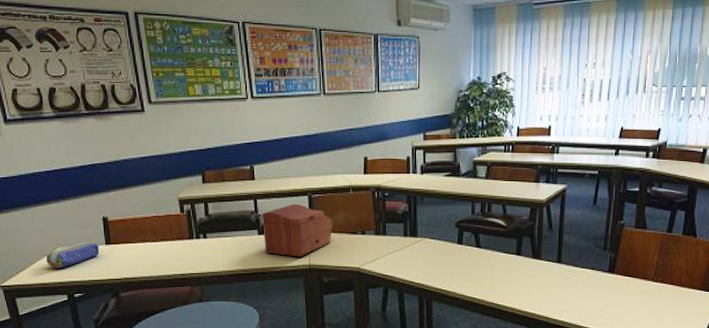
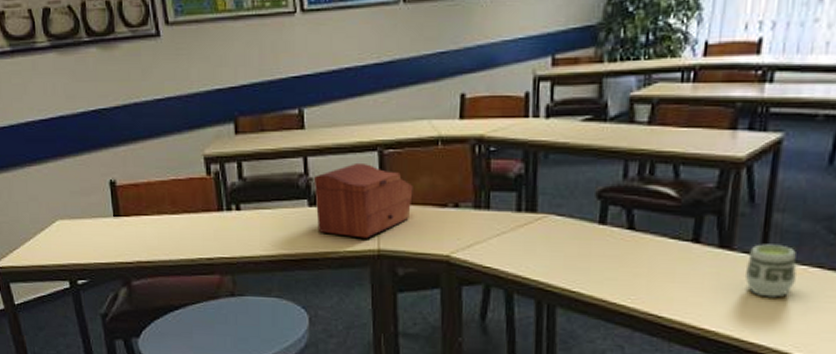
pencil case: present [47,242,100,268] -> none [44,213,107,247]
cup: none [549,255,579,290] -> present [744,244,797,298]

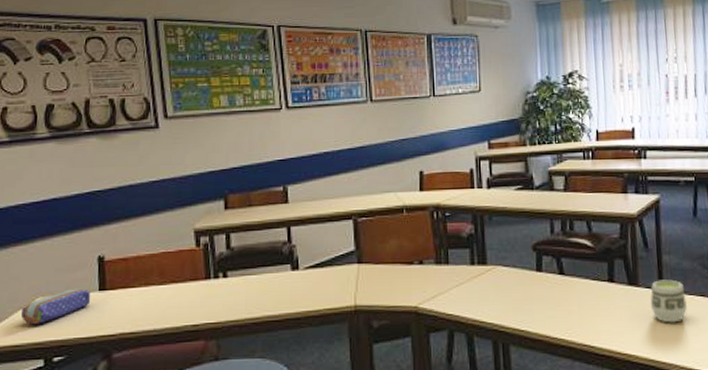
pencil case: none [44,213,107,247] -> present [21,288,91,325]
sewing box: present [313,162,413,239] -> none [296,230,384,297]

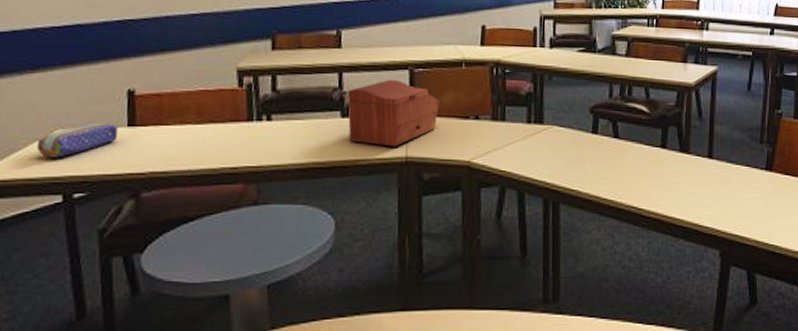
sewing box: none [296,230,384,297] -> present [347,79,440,147]
cup: present [650,279,687,323] -> none [698,149,733,190]

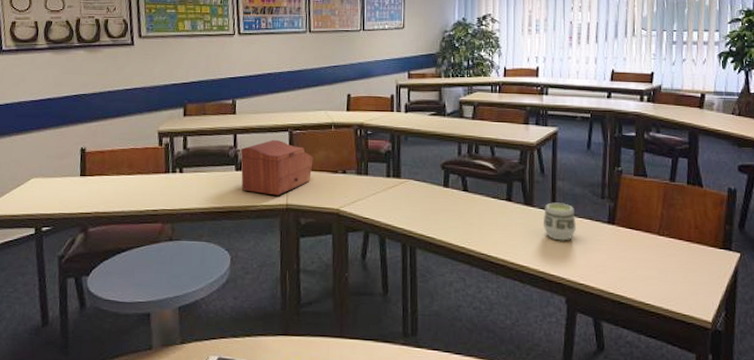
pencil case: present [37,122,118,158] -> none [19,173,74,200]
cup: none [698,149,733,190] -> present [543,202,576,241]

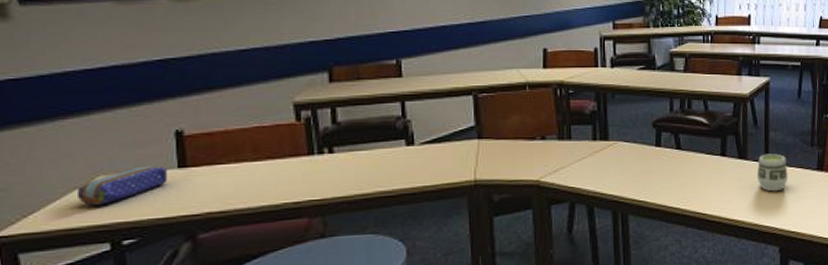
pencil case: none [19,173,74,200] -> present [78,166,168,206]
sewing box: present [240,139,313,196] -> none [411,105,505,171]

